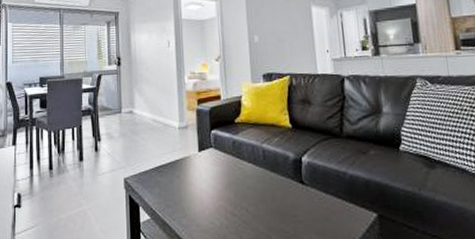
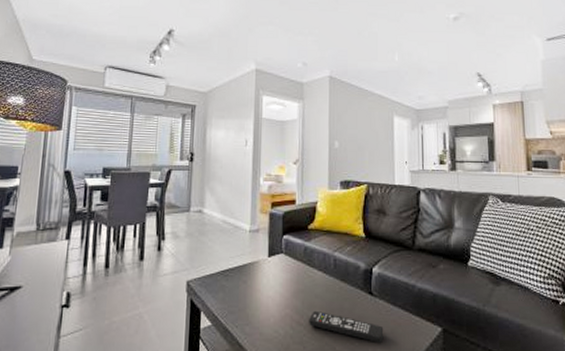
remote control: none [241,201,318,230] -> present [308,310,384,342]

